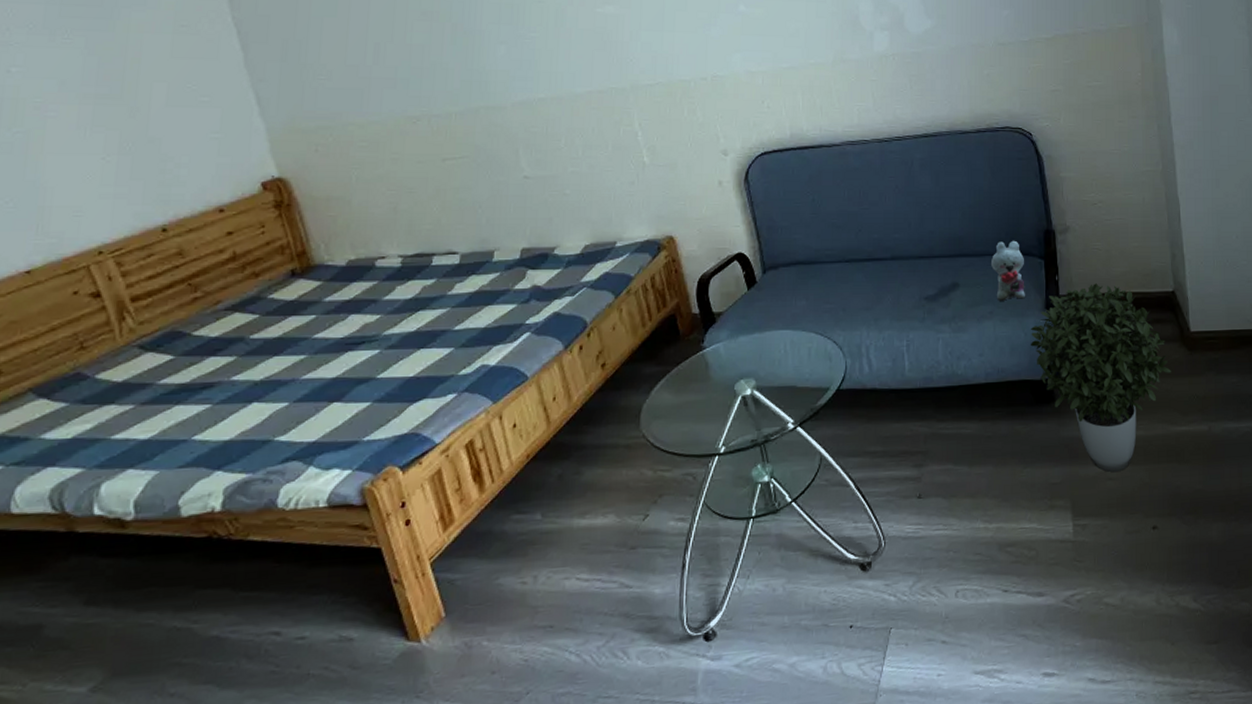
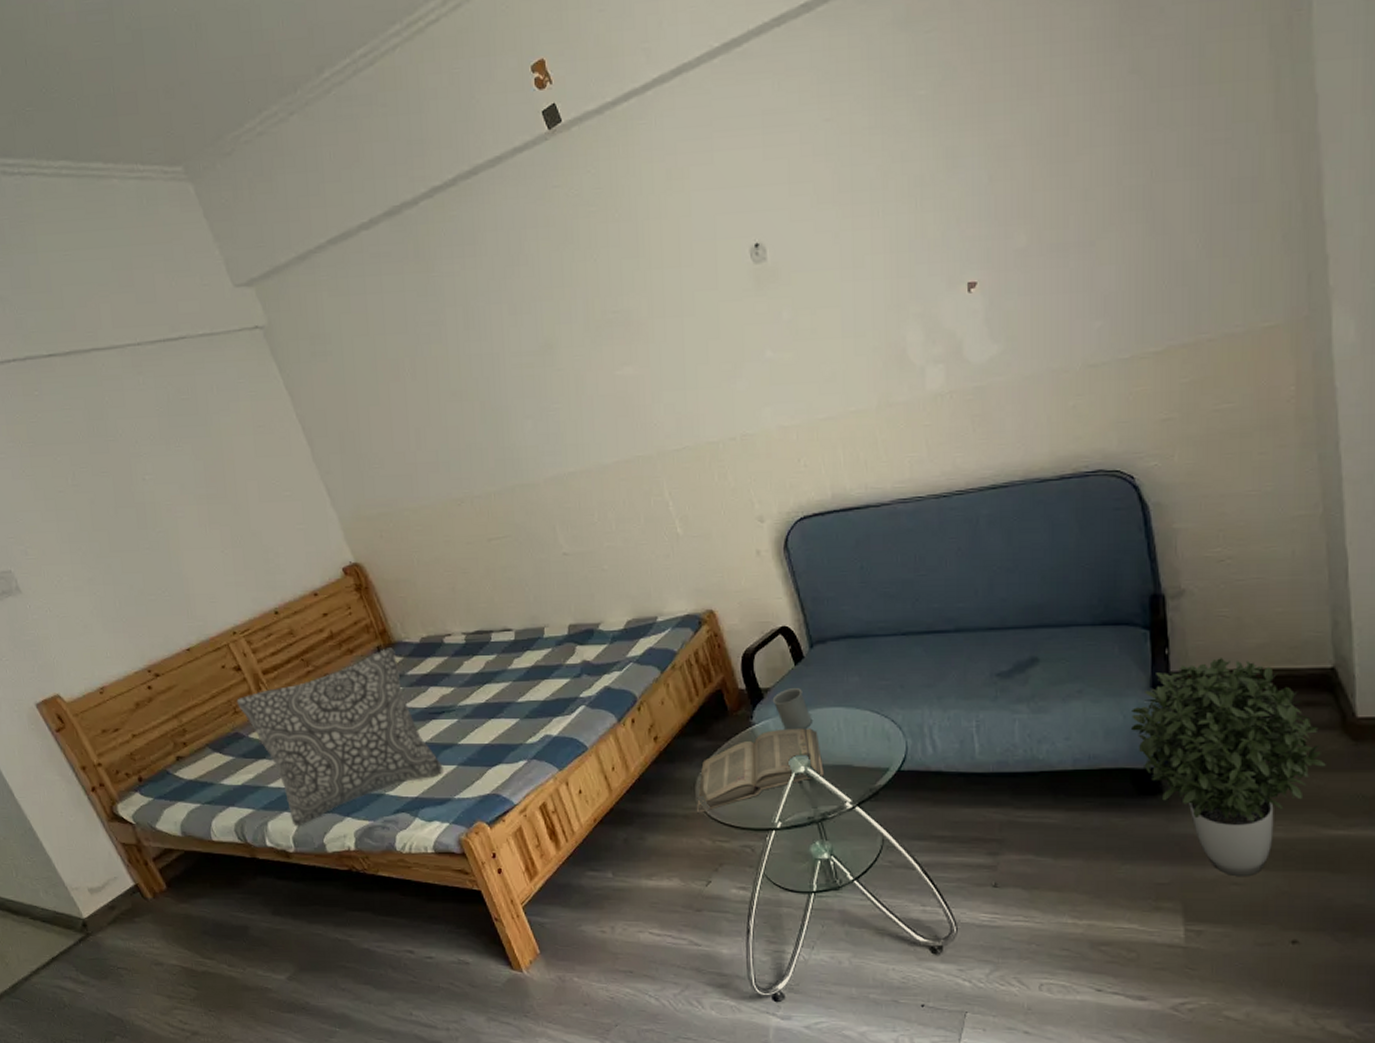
pillow: none [86,271,354,487] -> present [236,648,443,827]
book: none [639,351,769,443] -> present [696,728,824,814]
mug: none [724,312,761,353] -> present [772,688,812,730]
plush toy: present [991,240,1026,301] -> none [1080,607,1126,678]

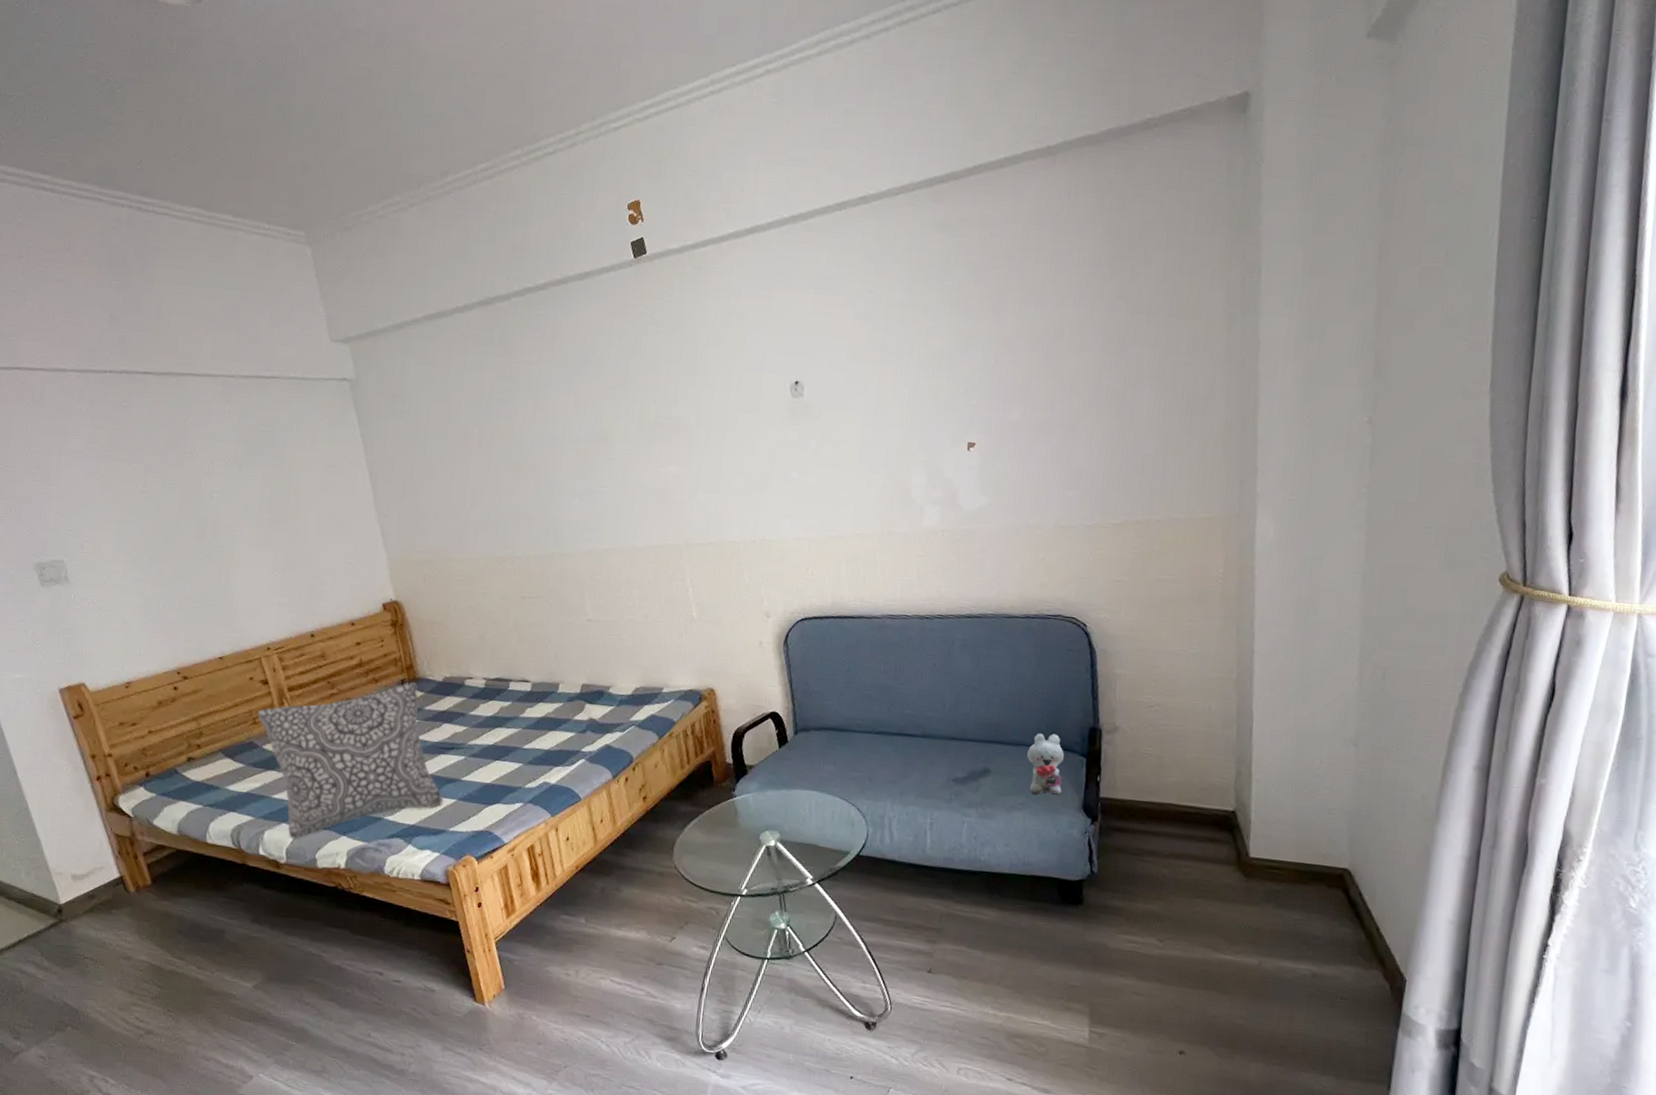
book: present [696,728,824,814] -> none [671,804,792,873]
mug: present [772,688,812,730] -> none [754,768,788,808]
plush toy: none [1080,607,1126,678] -> present [1027,733,1064,795]
potted plant: present [1131,658,1326,877] -> none [1062,790,1221,988]

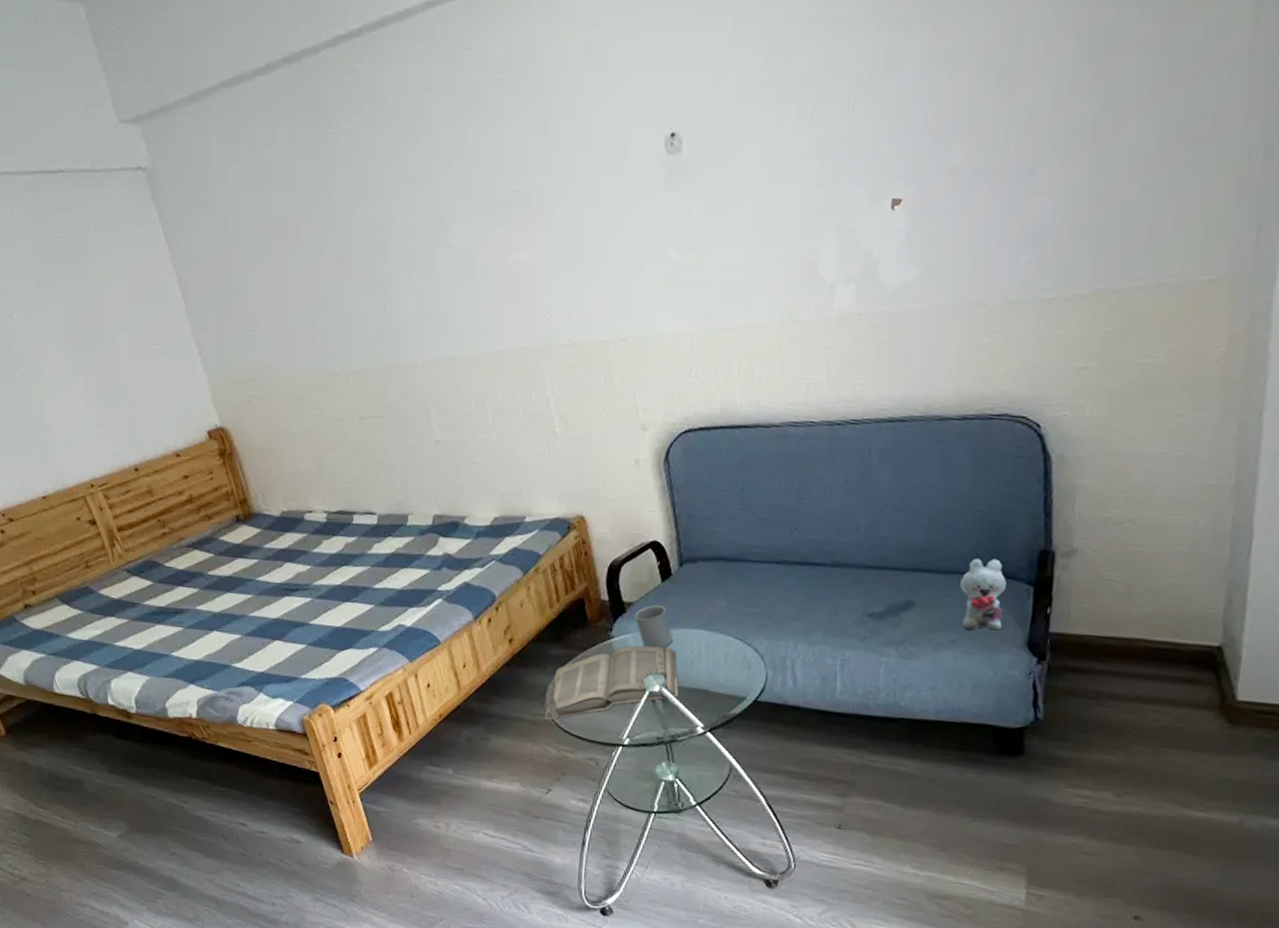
pillow: present [257,682,444,839] -> none [89,518,292,688]
book: none [671,804,792,873] -> present [544,645,679,722]
mug: none [754,768,788,808] -> present [634,605,673,649]

